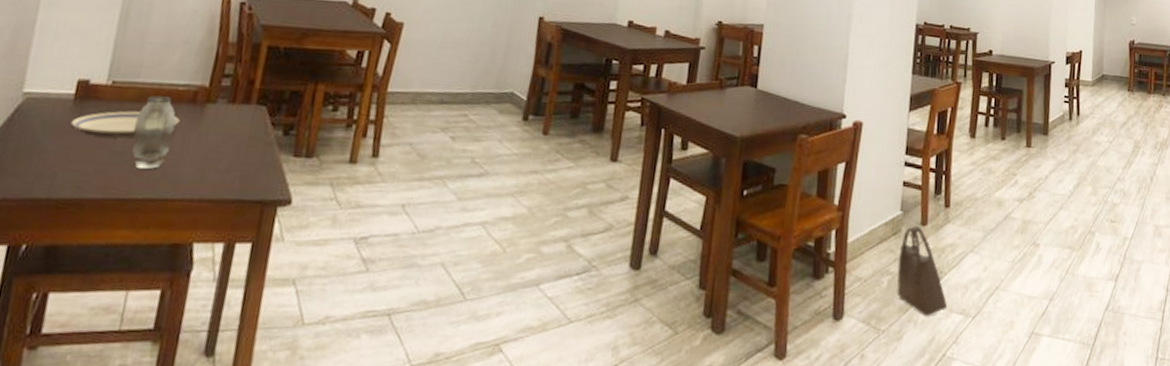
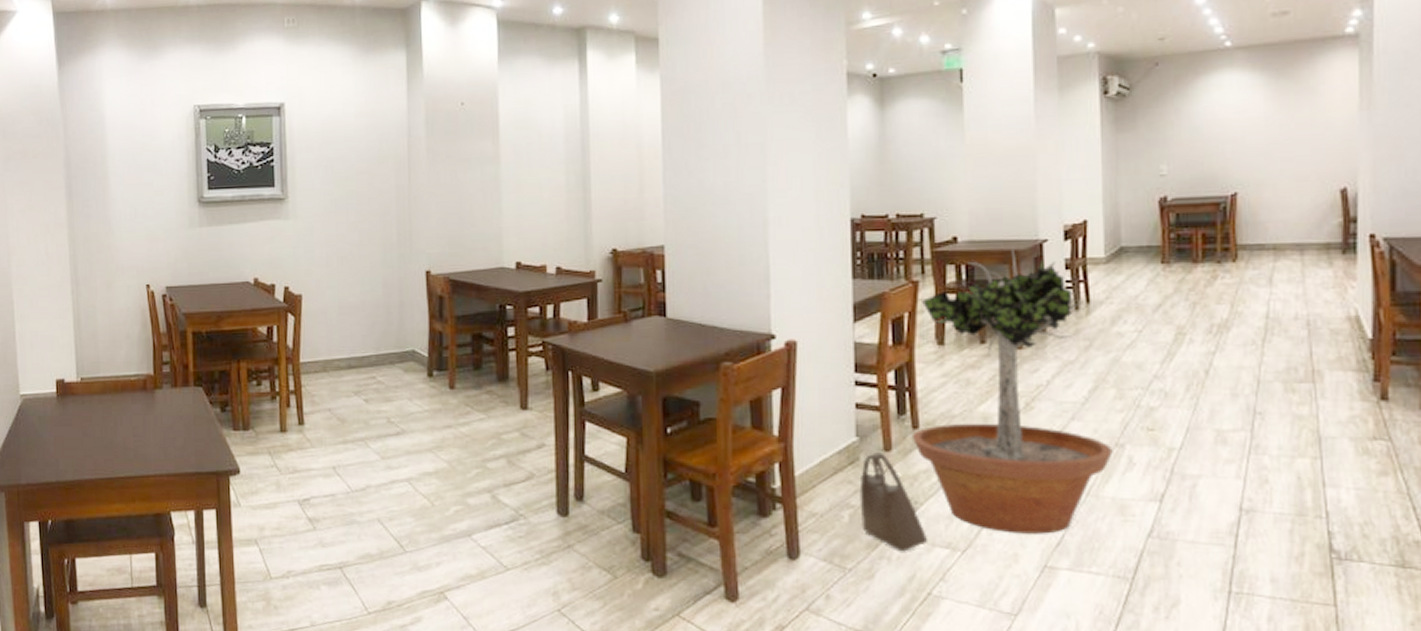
plate: present [70,110,180,138] -> none [59,402,138,426]
vase: present [131,96,176,169] -> none [105,387,136,451]
potted tree: none [944,63,1087,305] -> present [913,245,1113,534]

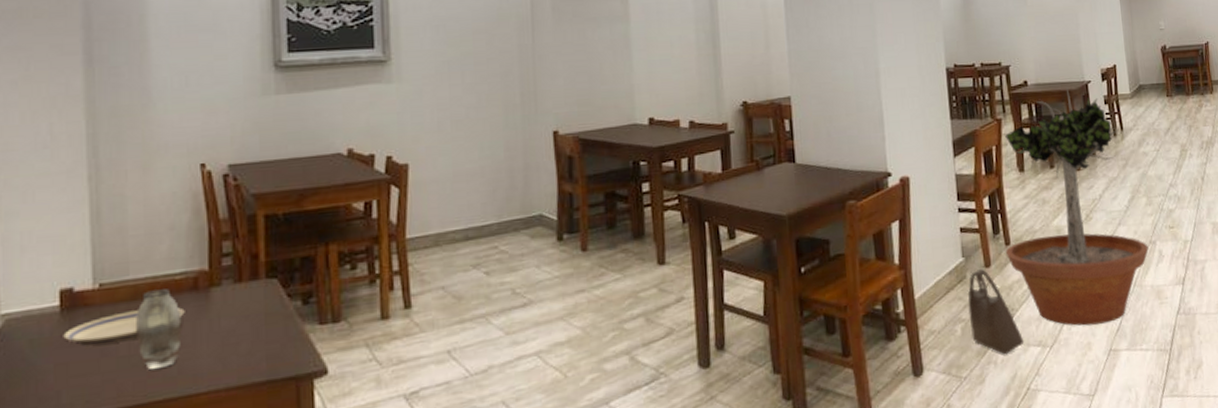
plate: none [59,402,138,426] -> present [63,307,185,346]
vase: none [105,387,136,451] -> present [136,289,182,369]

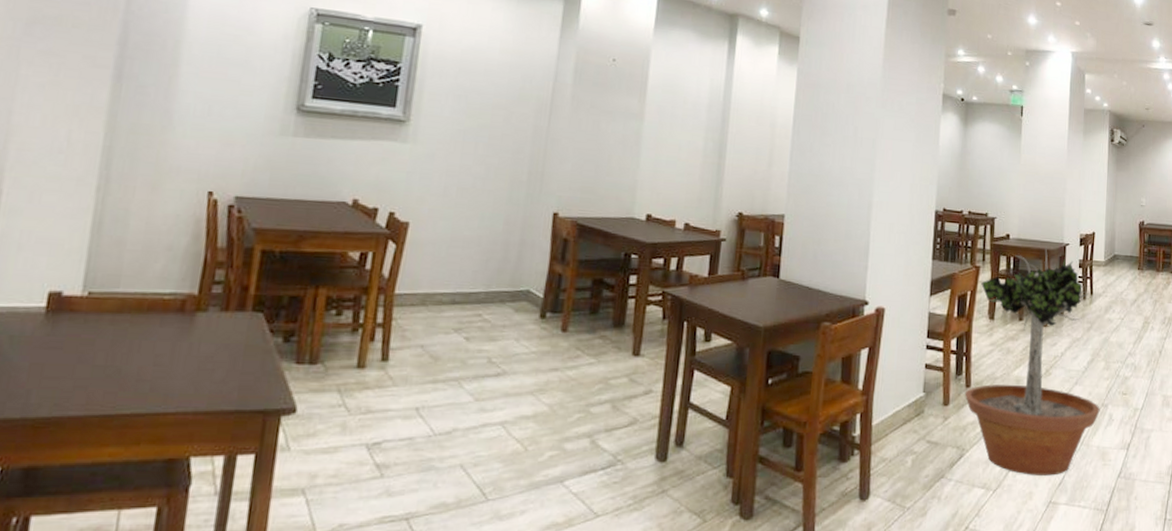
plate: present [63,307,185,346] -> none [43,322,168,352]
vase: present [136,289,182,369] -> none [115,306,163,383]
handbag: present [968,269,1023,355] -> none [921,406,969,492]

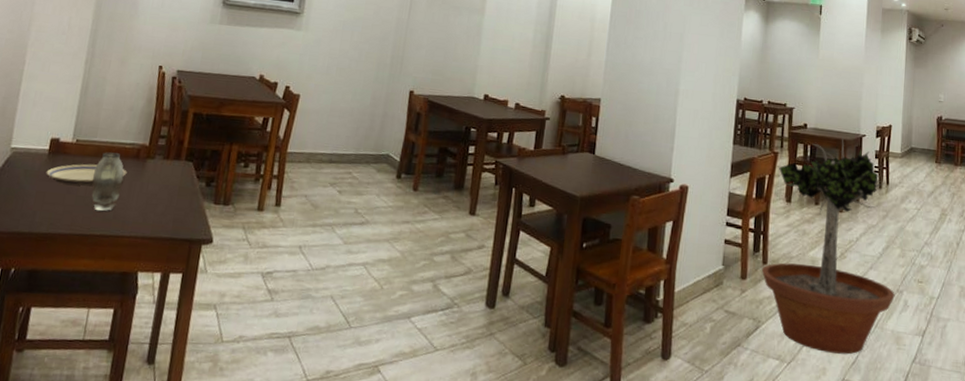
plate: none [43,322,168,352] -> present [46,163,127,186]
vase: none [115,306,163,383] -> present [91,152,124,211]

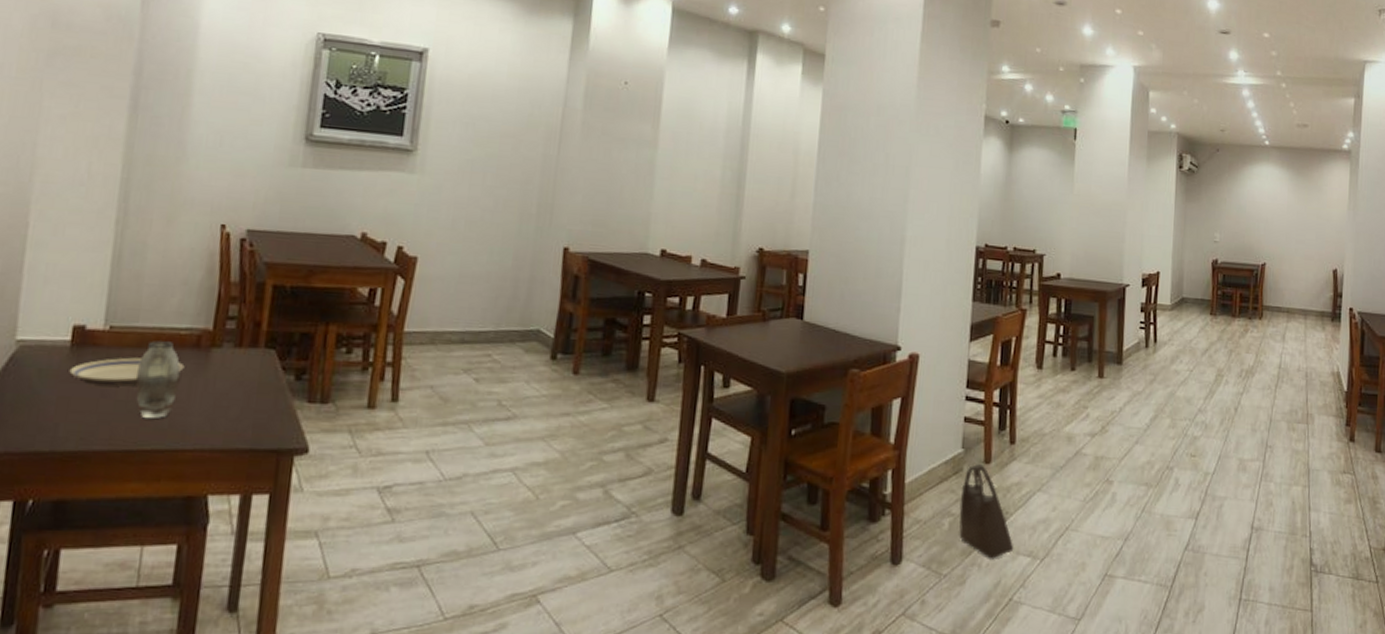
handbag: none [718,279,764,360] -> present [959,464,1013,559]
potted tree: present [762,135,895,354] -> none [1009,286,1165,545]

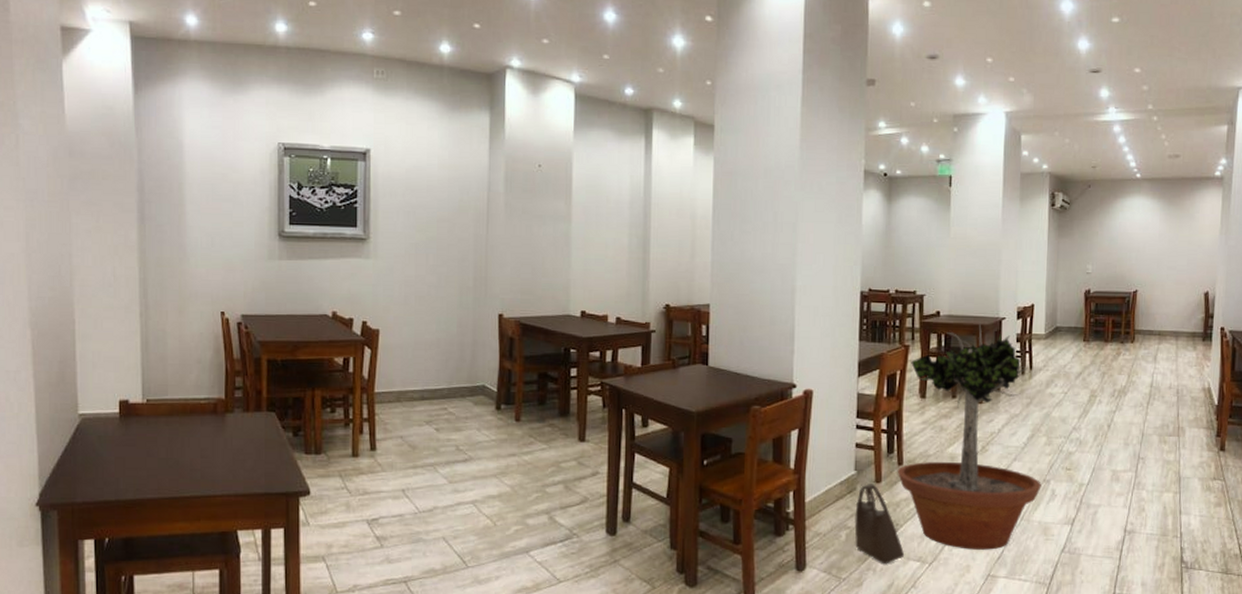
plate: present [69,357,185,387] -> none [121,424,207,447]
vase: present [135,341,181,418] -> none [172,410,204,471]
potted tree: none [1009,286,1165,545] -> present [898,321,1042,550]

